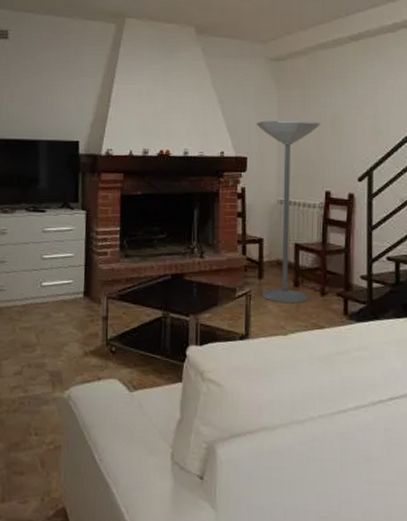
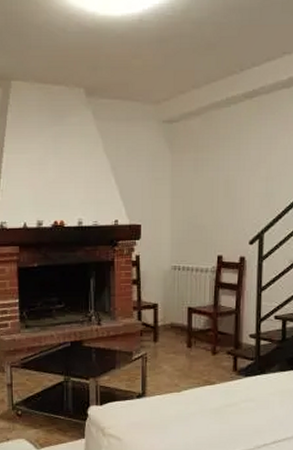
floor lamp: present [256,120,321,304] -> none [149,185,214,363]

